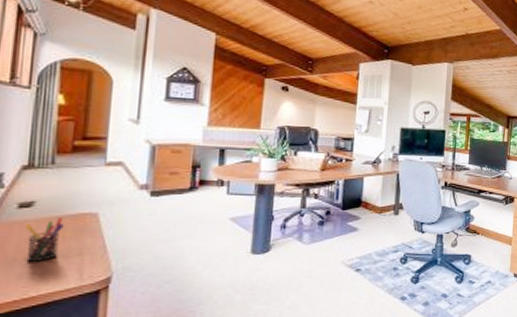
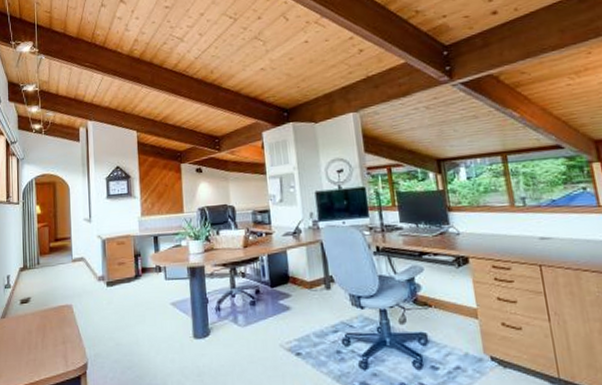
pen holder: present [25,217,64,262] -> none [26,310,50,350]

